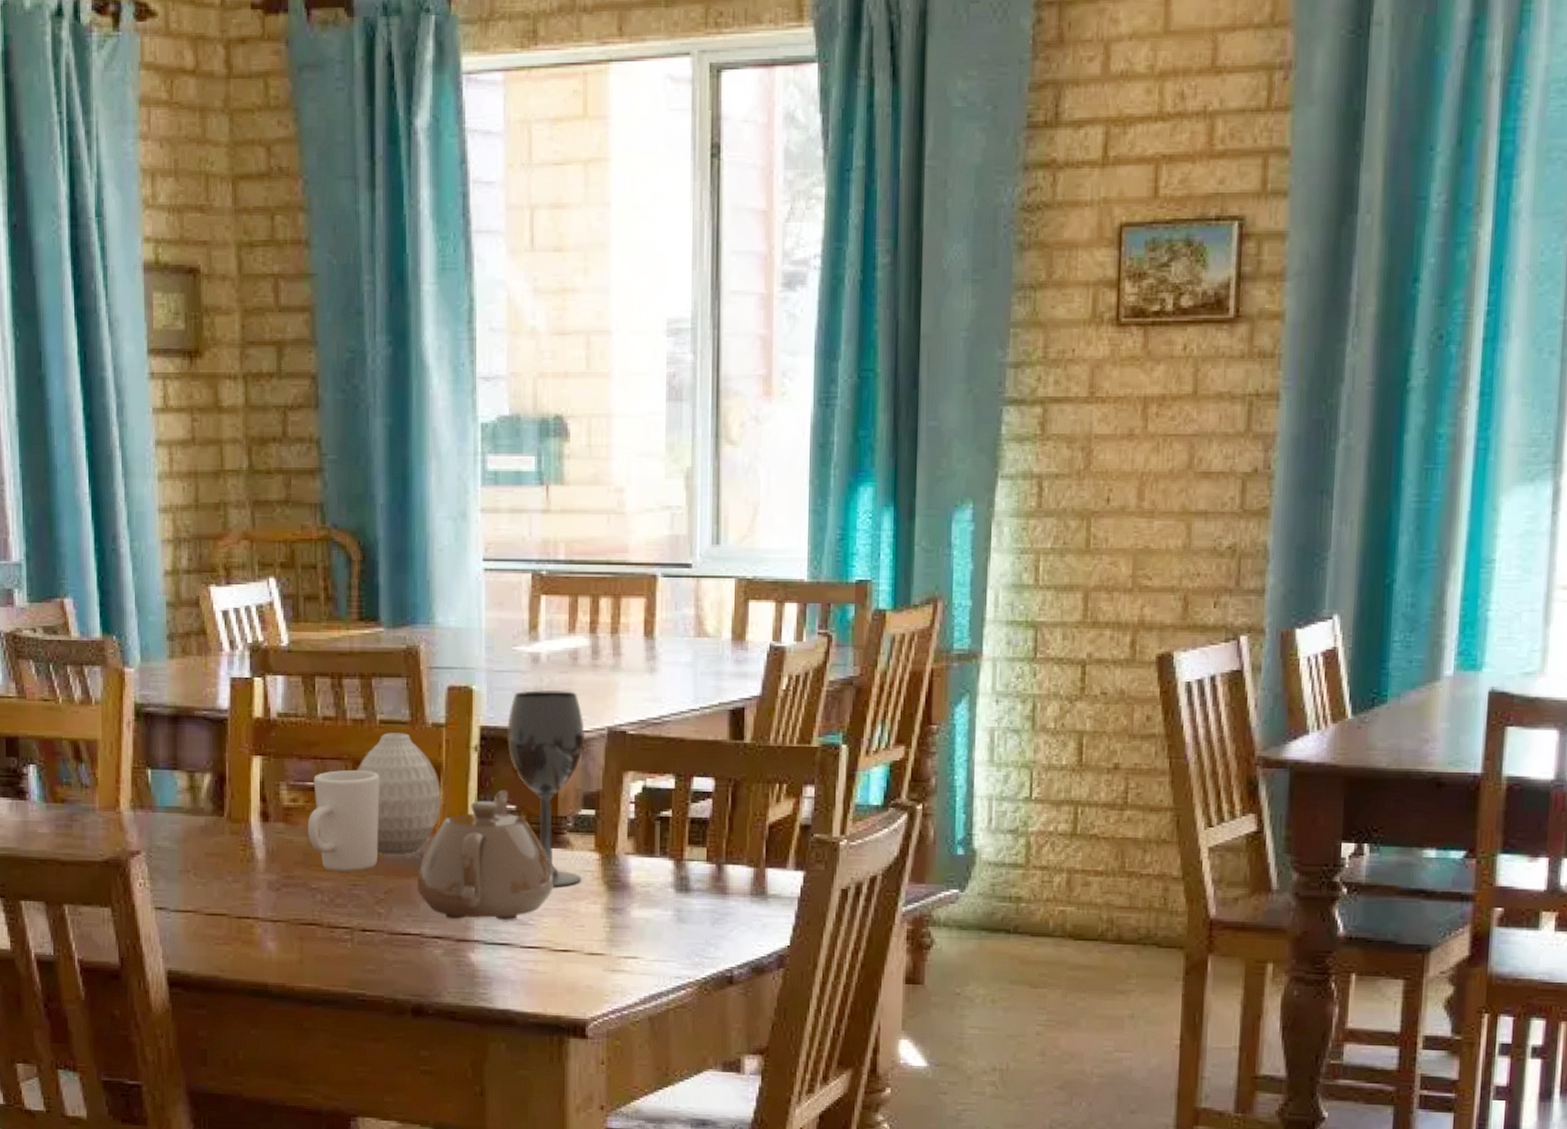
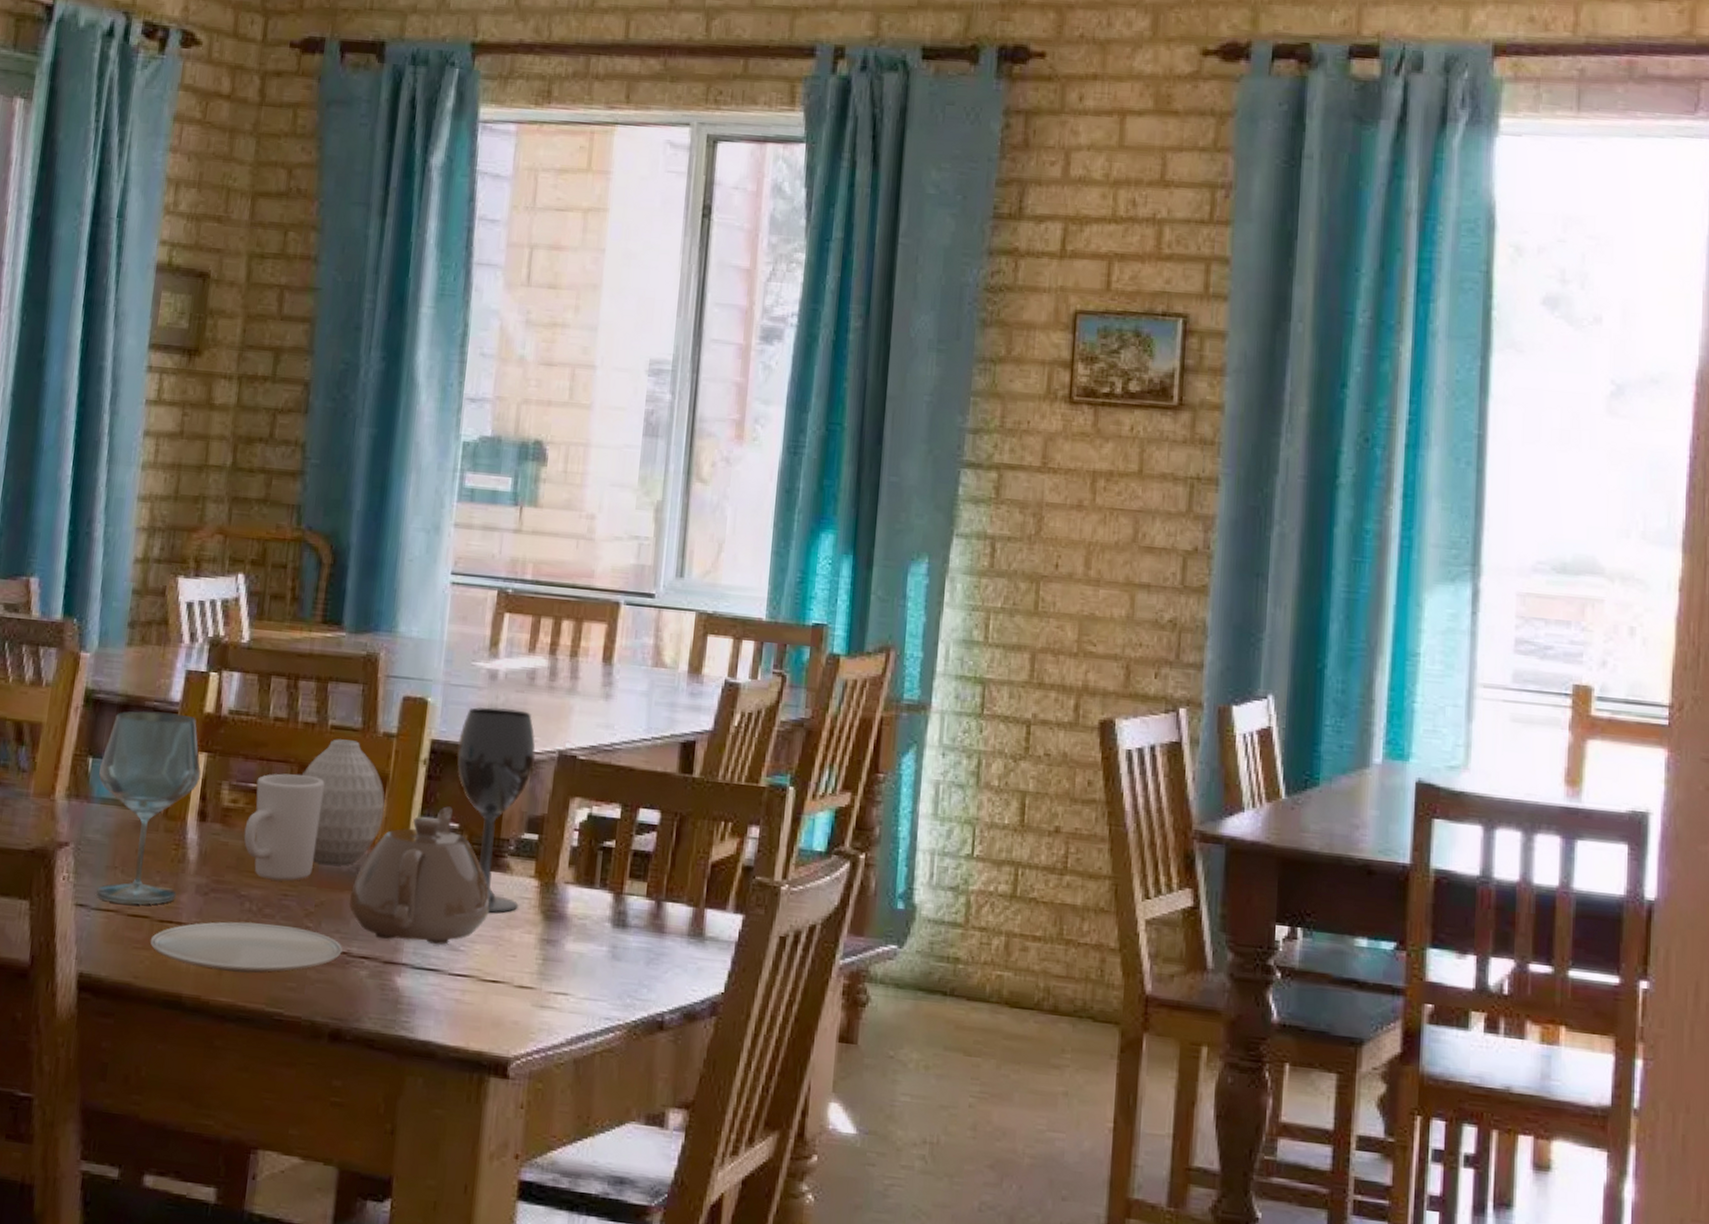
wine glass: none [158,720,258,904] -> present [95,711,201,905]
plate: none [230,912,415,960] -> present [149,921,343,974]

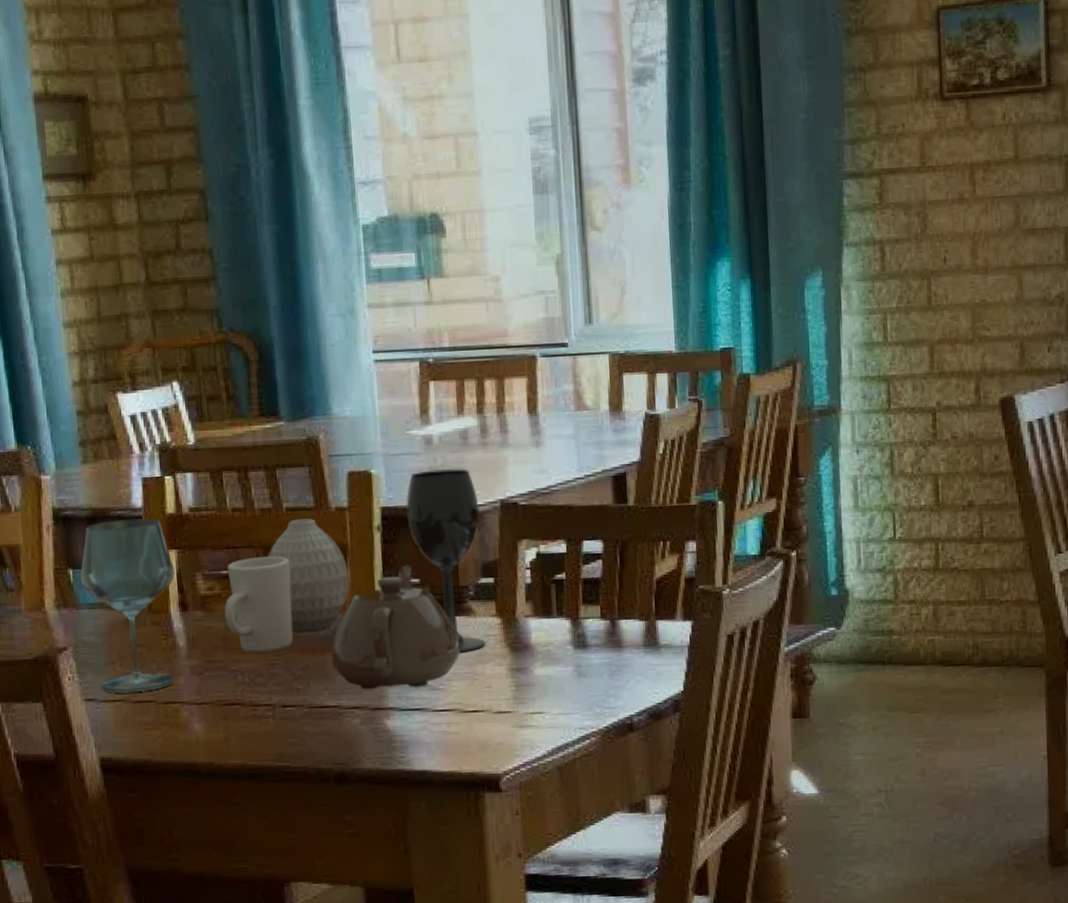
plate: present [149,921,343,974] -> none [158,691,333,738]

